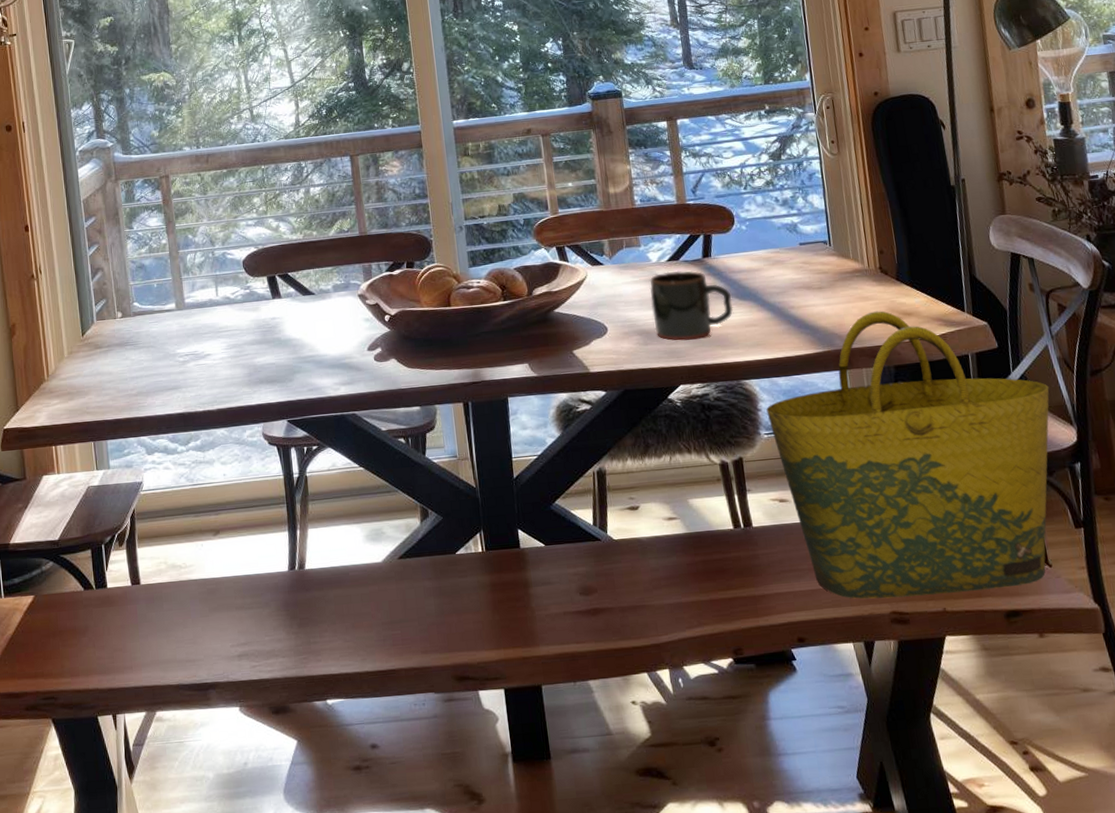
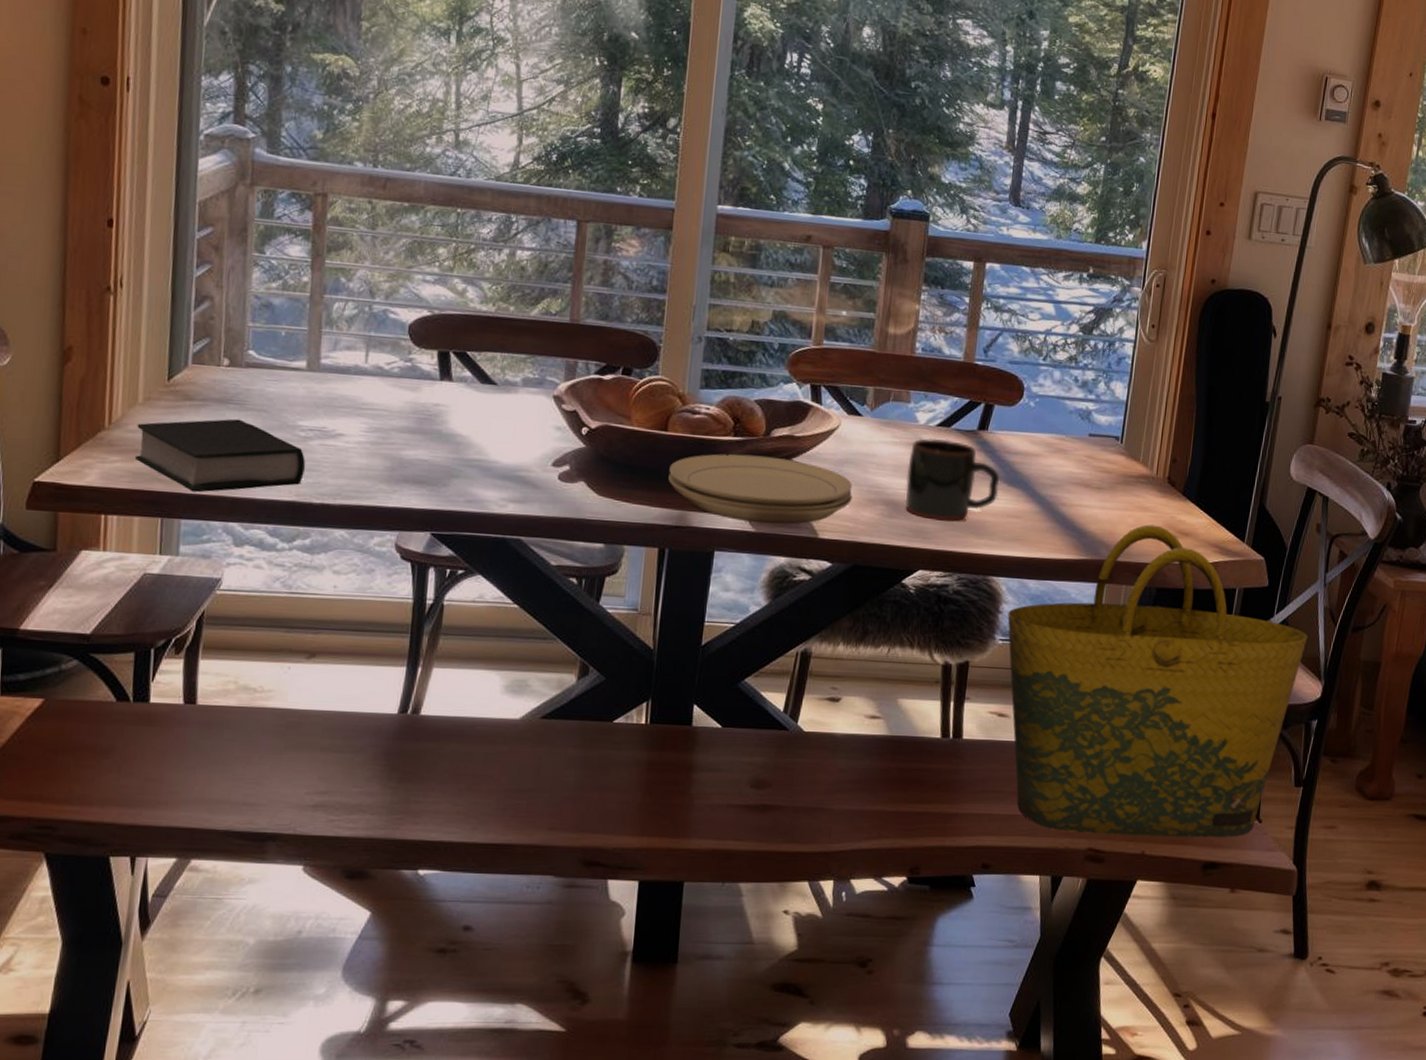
book: none [66,356,188,418] -> present [135,418,305,493]
plate: none [458,311,611,369] -> present [668,454,852,524]

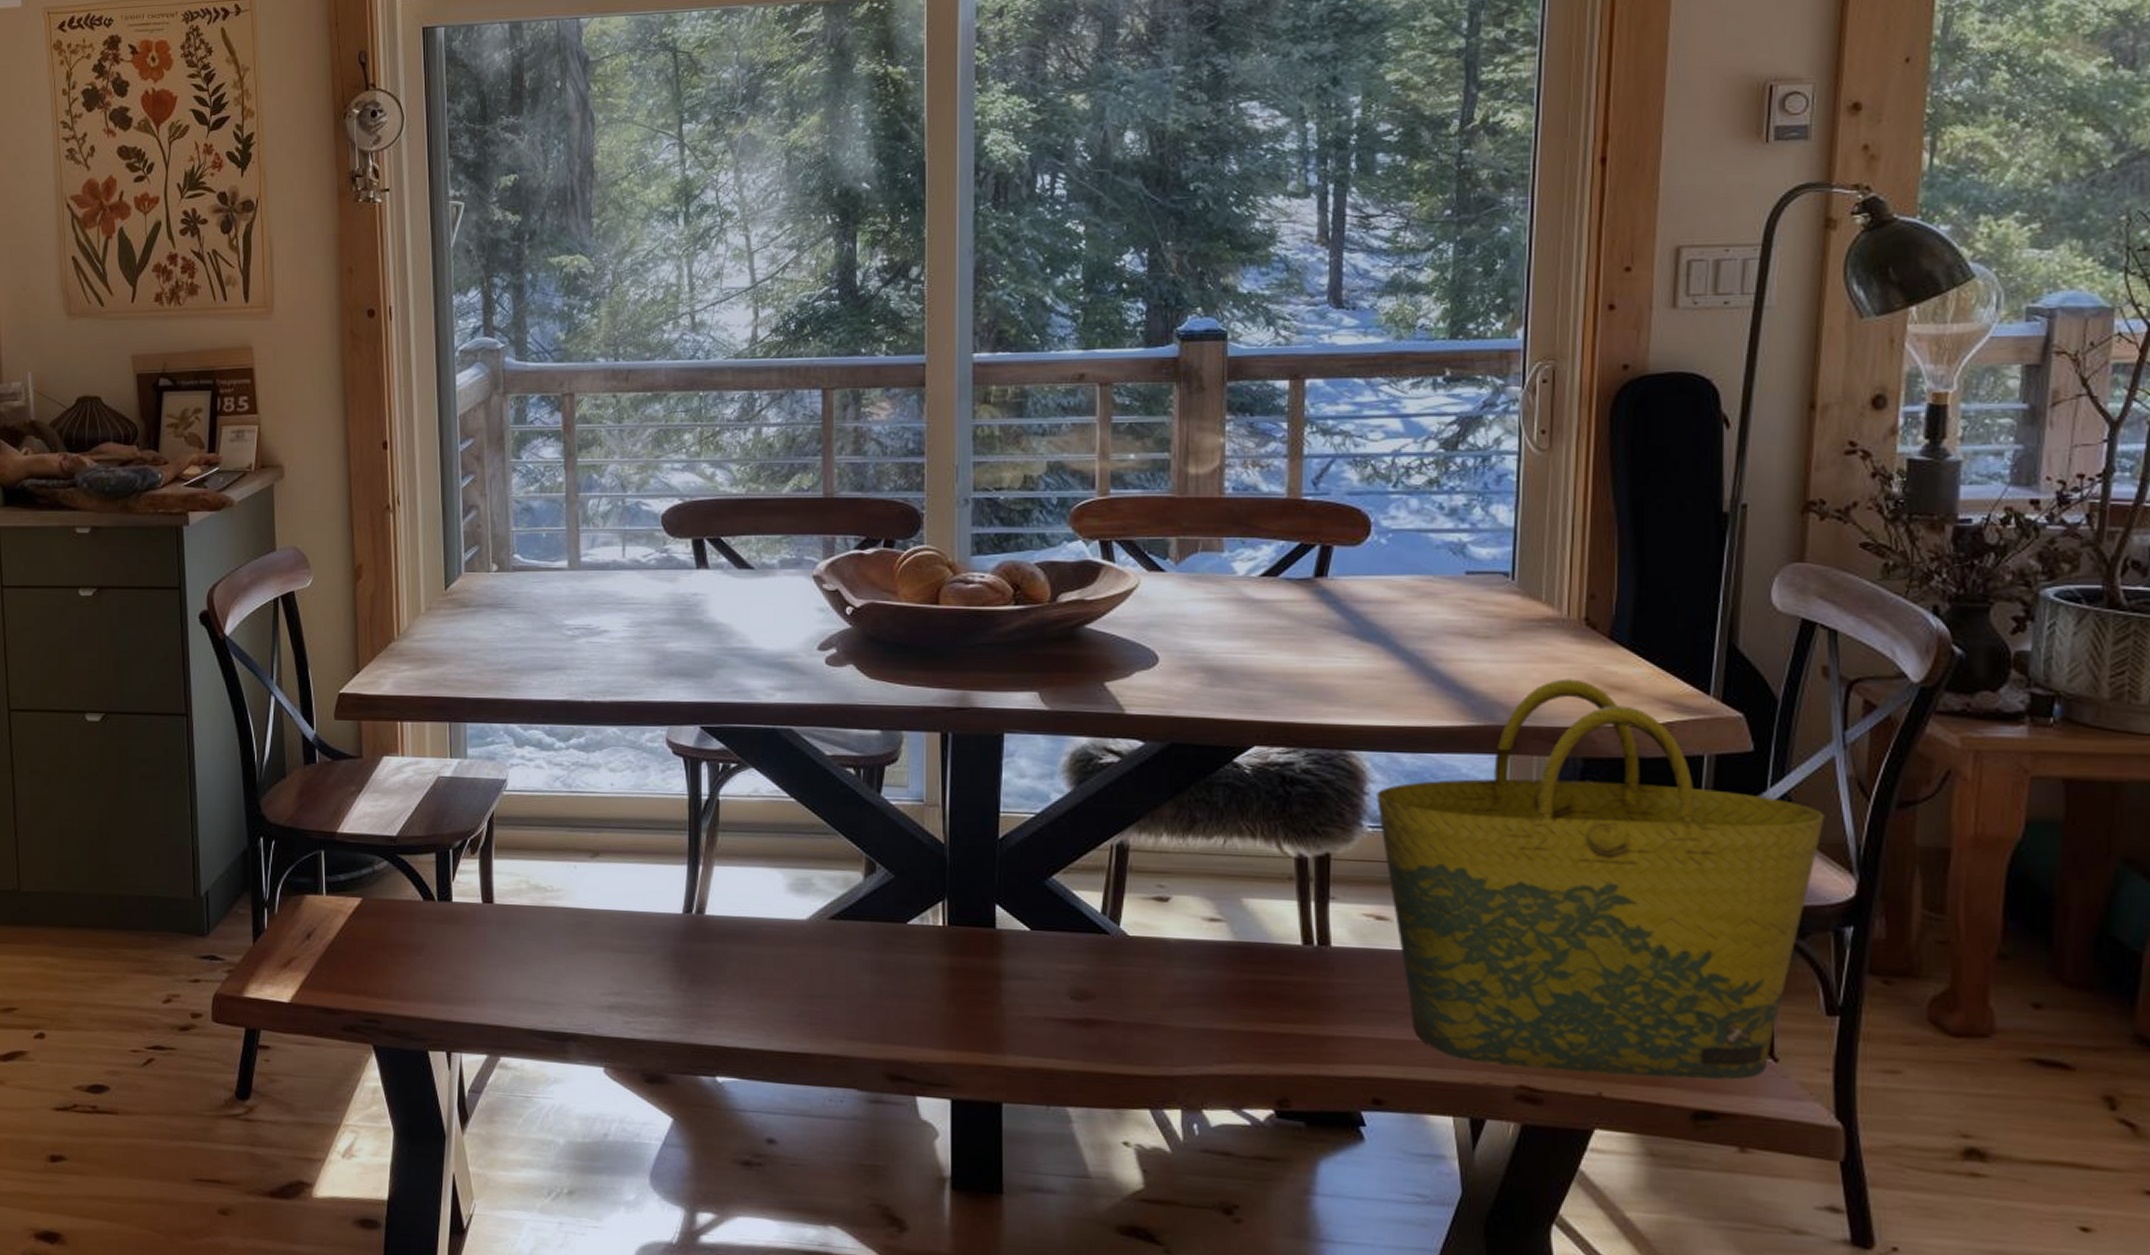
book: present [135,418,305,493] -> none [421,622,574,696]
plate: present [668,454,852,524] -> none [945,624,1162,700]
mug: present [905,438,1000,521] -> none [1228,590,1350,687]

